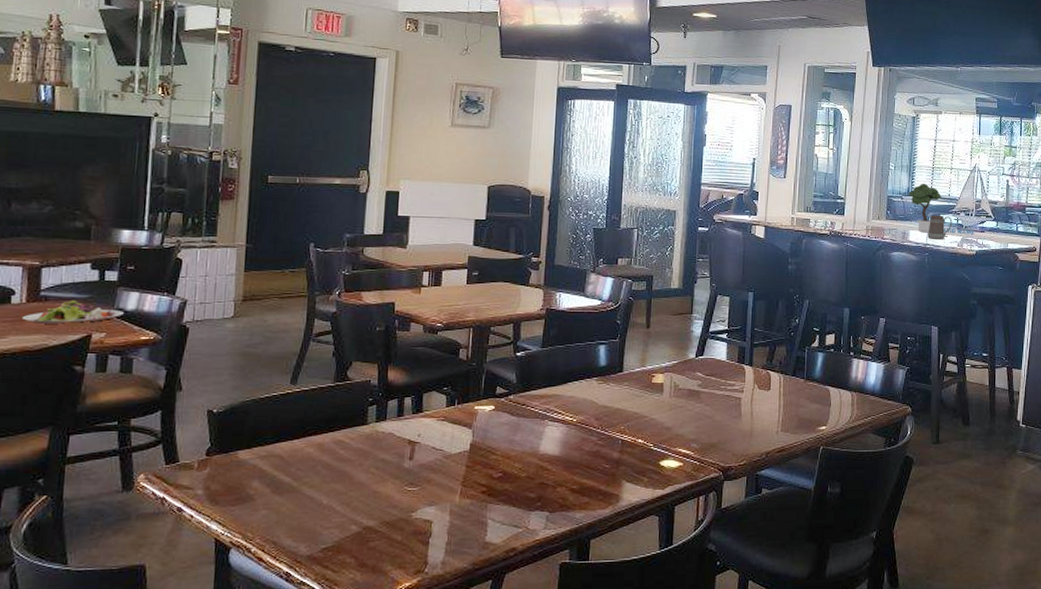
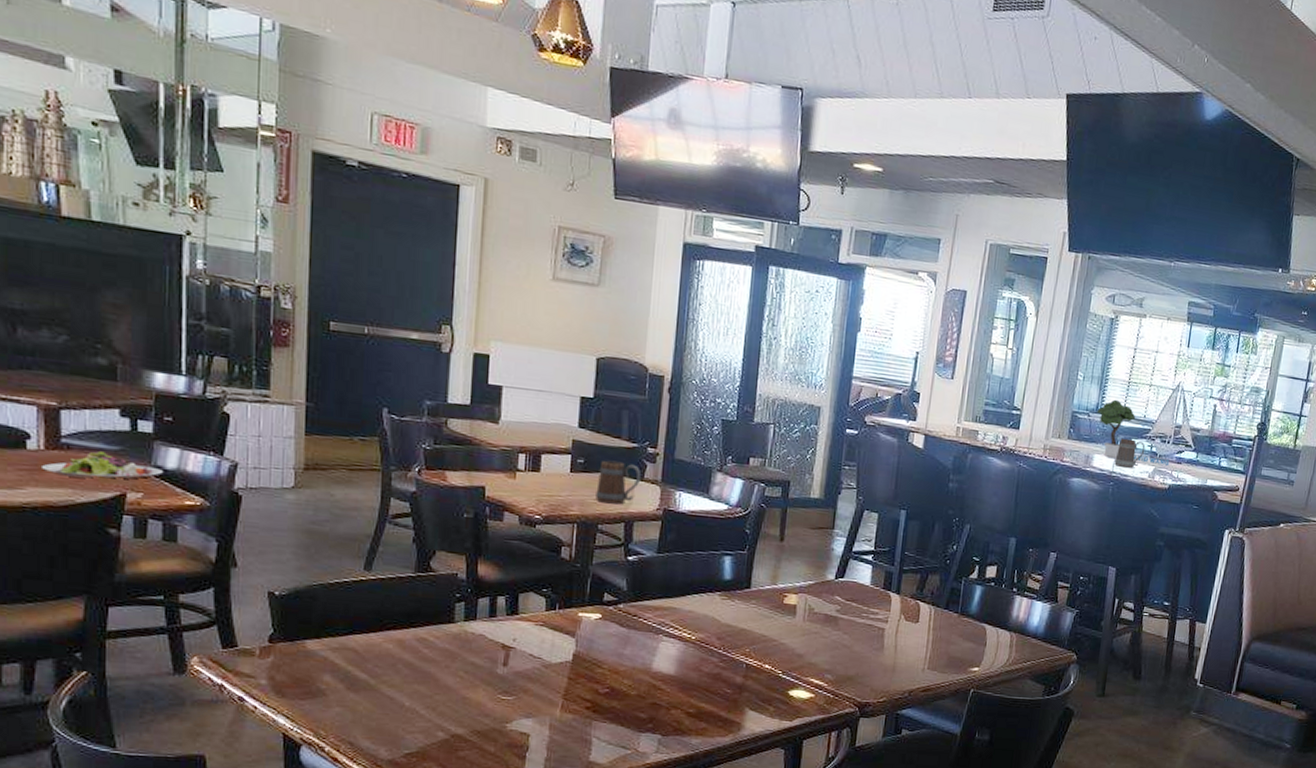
beer mug: none [488,271,526,308] -> present [595,460,640,504]

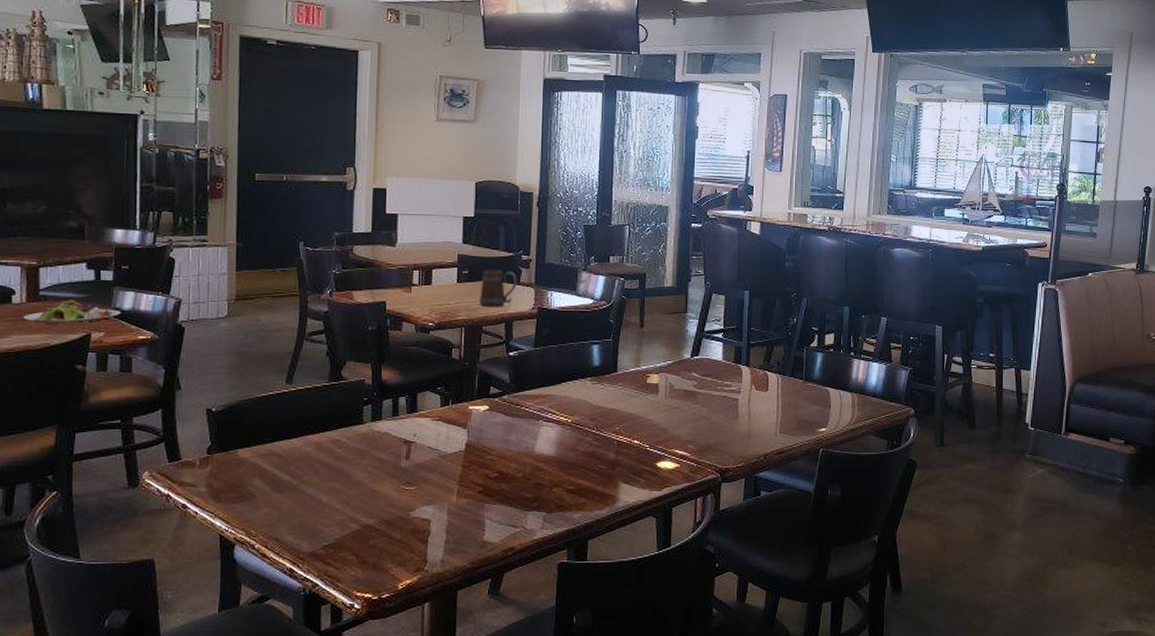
potted tree: present [1096,399,1170,466] -> none [911,175,981,230]
beer mug: present [1114,438,1146,468] -> none [931,209,958,235]

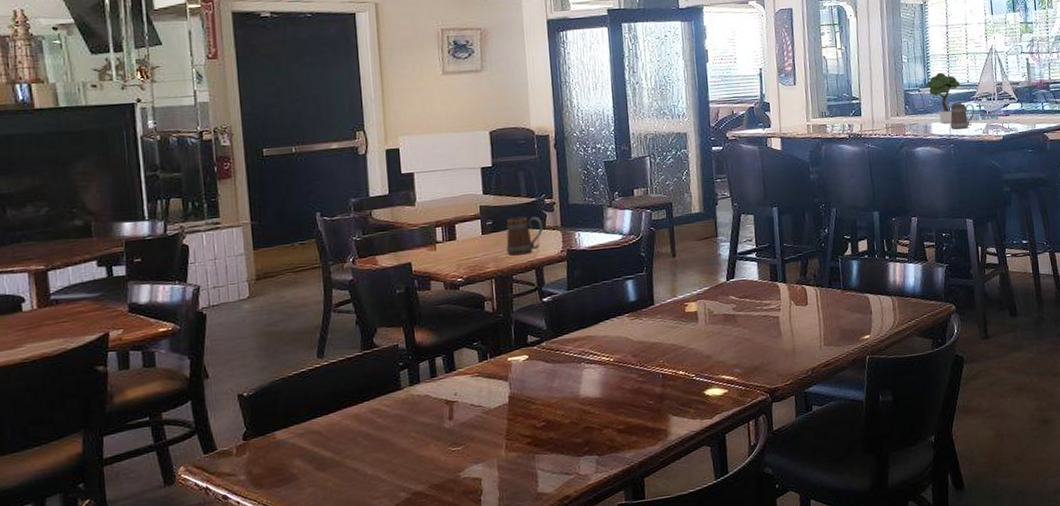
salad plate: present [24,300,120,324] -> none [36,300,138,329]
potted tree: none [911,175,981,230] -> present [925,72,999,124]
beer mug: none [931,209,958,235] -> present [950,103,975,130]

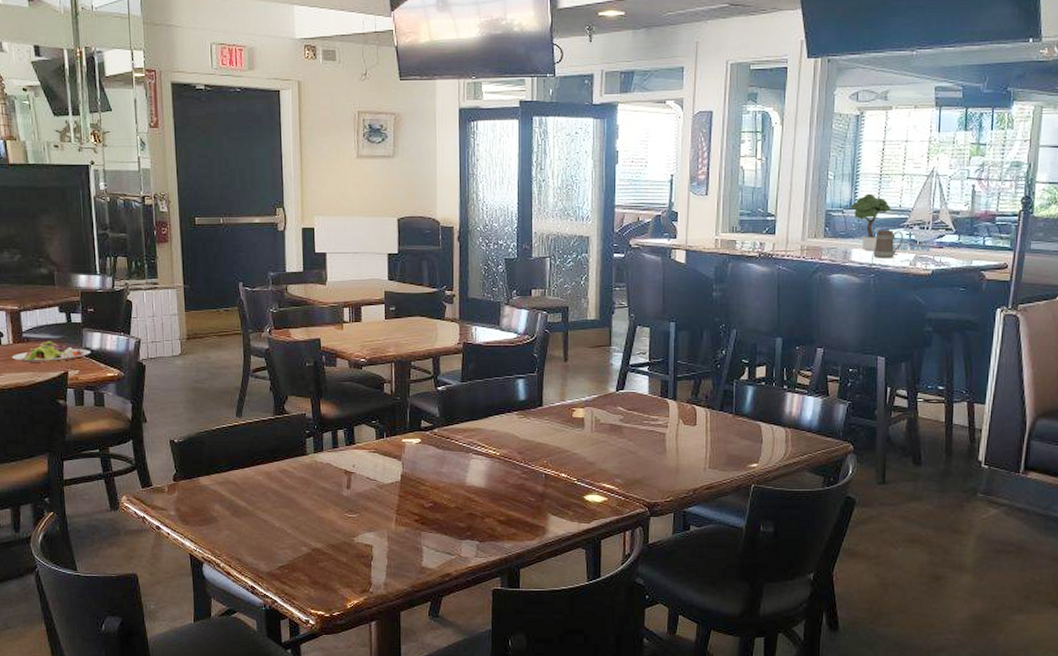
salad plate: none [36,300,138,329] -> present [12,341,90,362]
beer mug: present [506,216,543,256] -> none [407,305,441,343]

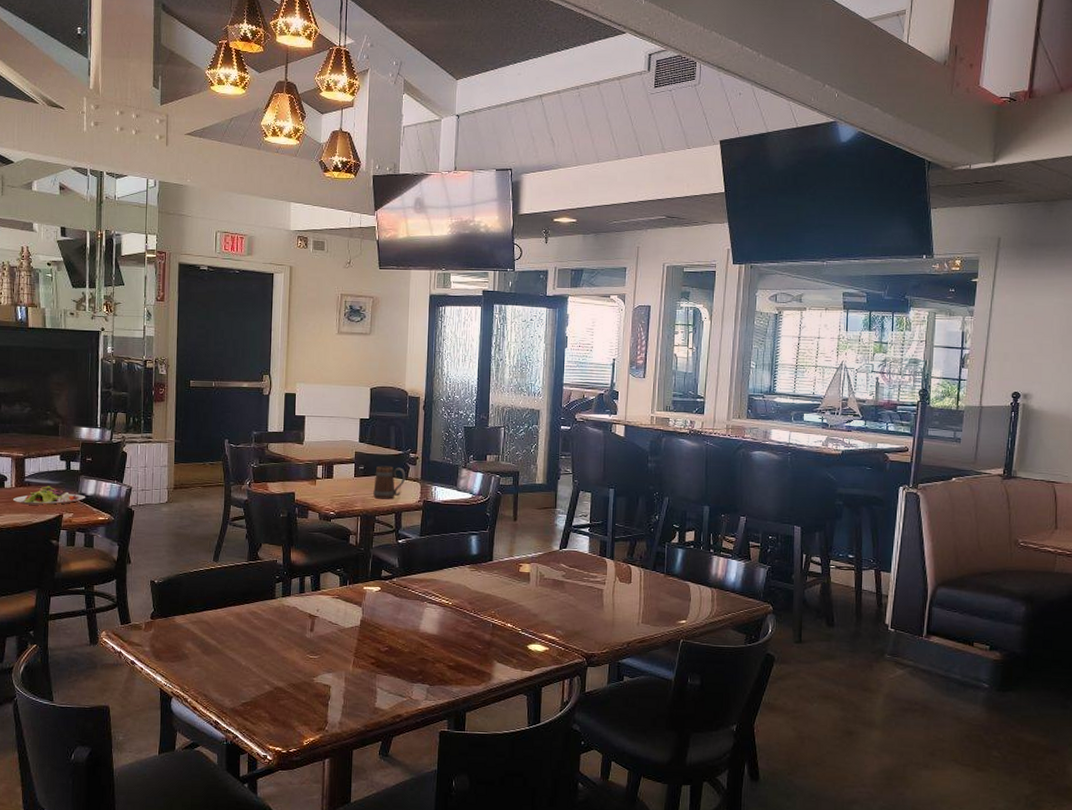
beer mug: none [407,305,441,343] -> present [373,465,405,499]
potted tree: present [850,193,931,251] -> none [770,381,841,434]
beer mug: present [873,230,904,258] -> none [790,413,817,439]

